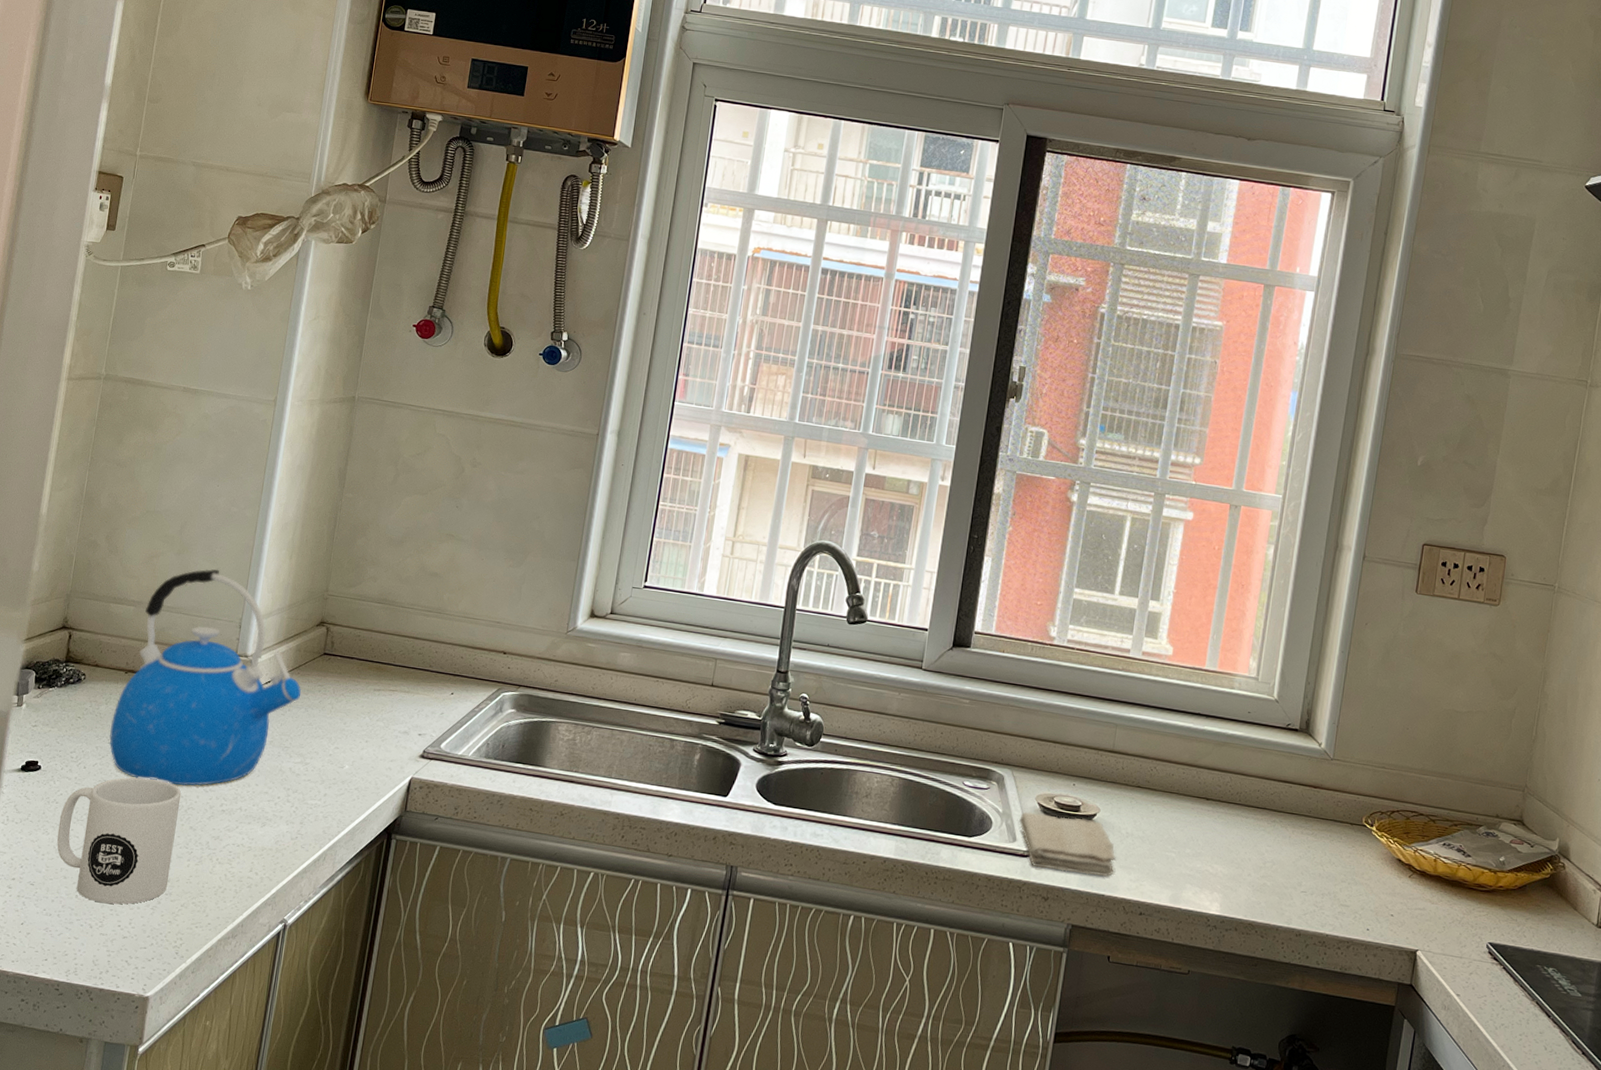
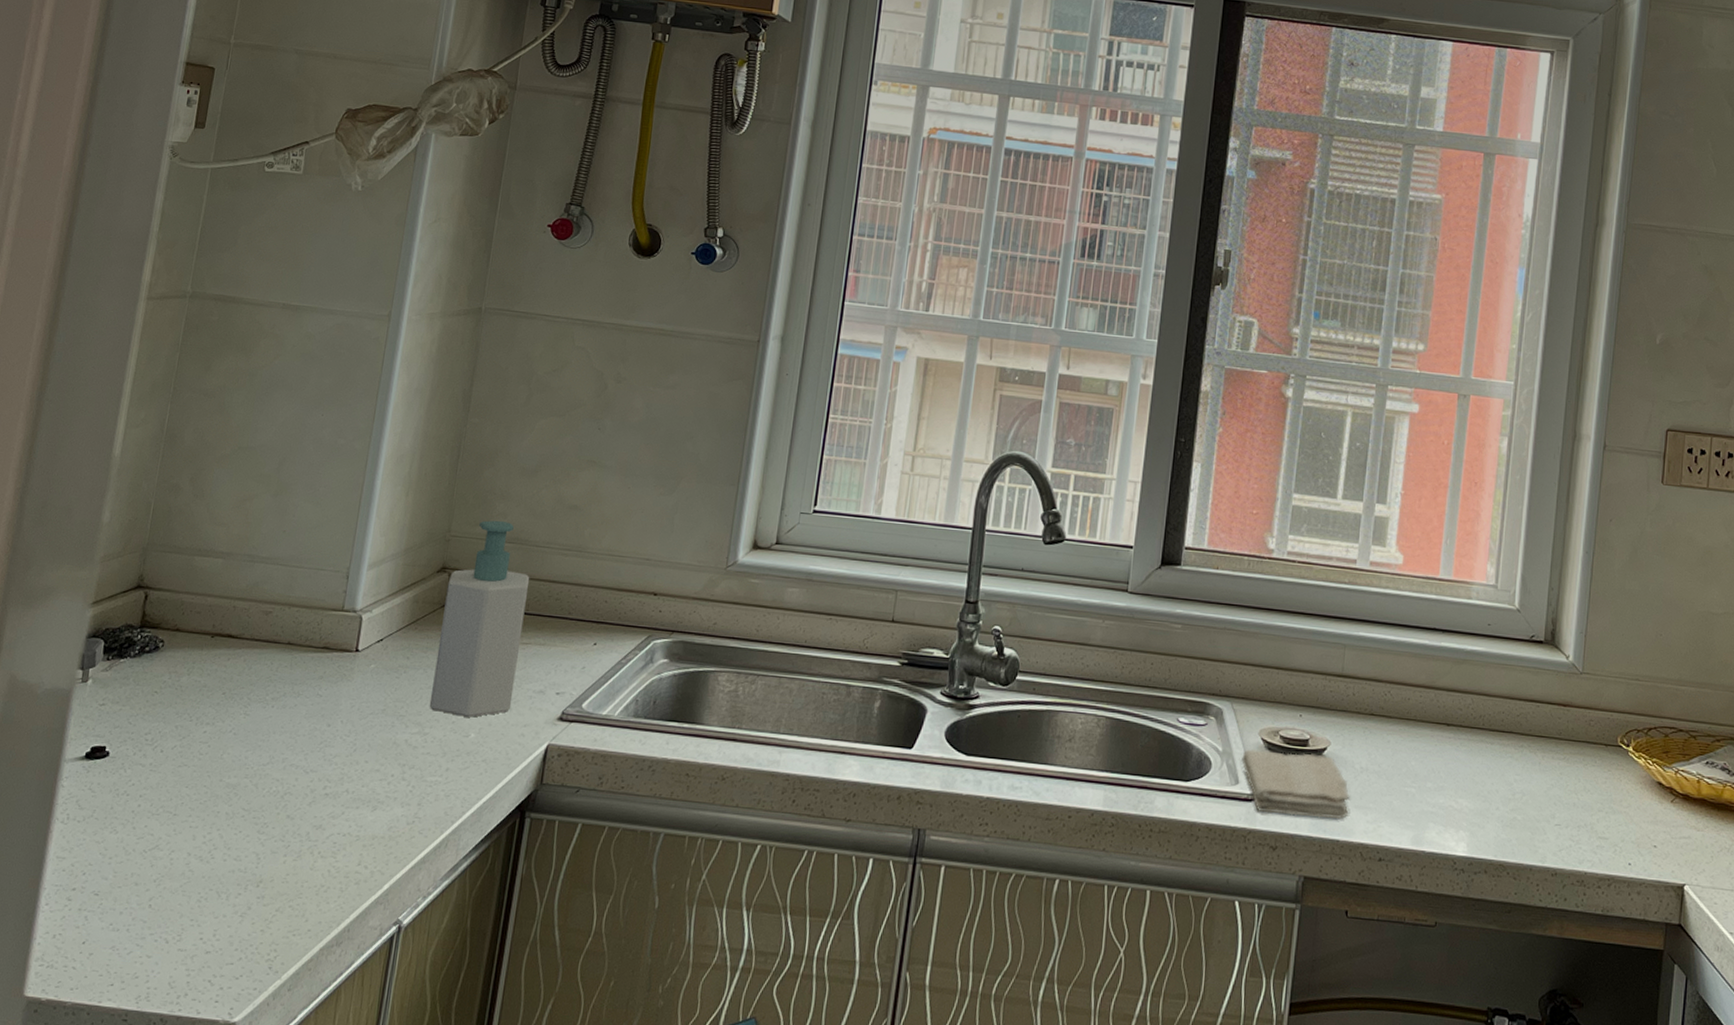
mug: present [57,777,182,905] -> none [127,759,277,913]
kettle: present [109,569,302,786] -> none [191,511,420,767]
soap bottle: none [310,583,396,752] -> present [429,520,530,717]

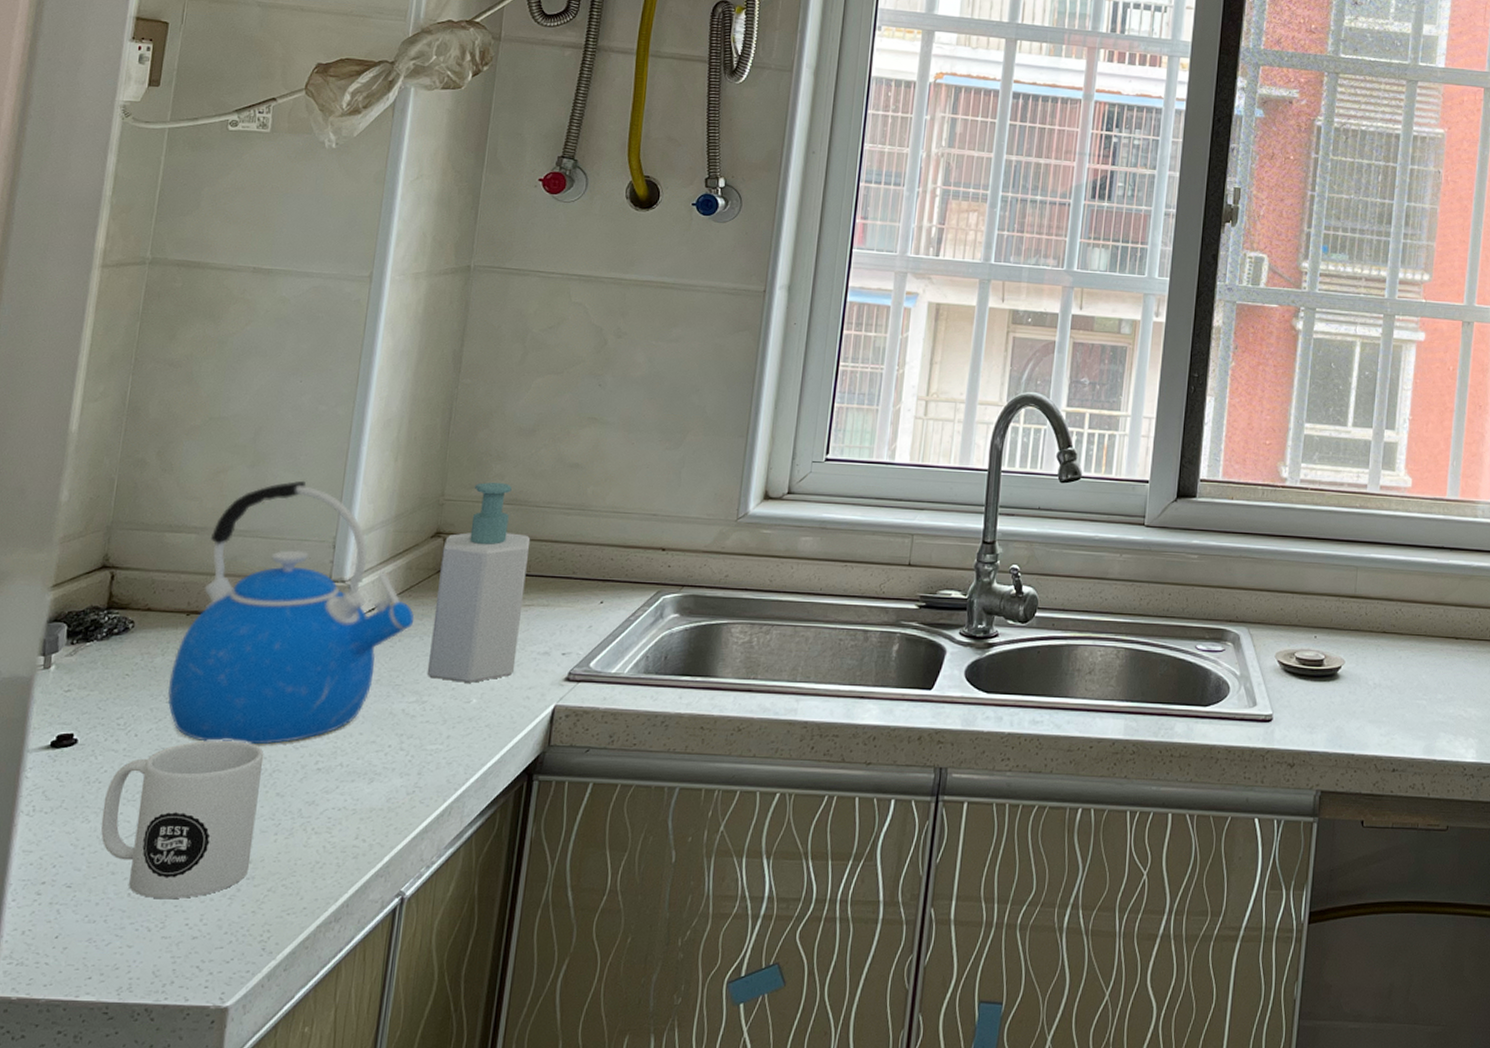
mug: none [127,759,277,913] -> present [101,739,264,900]
kettle: none [191,511,420,767] -> present [168,480,415,745]
washcloth: present [1241,749,1350,819] -> none [1259,672,1364,734]

